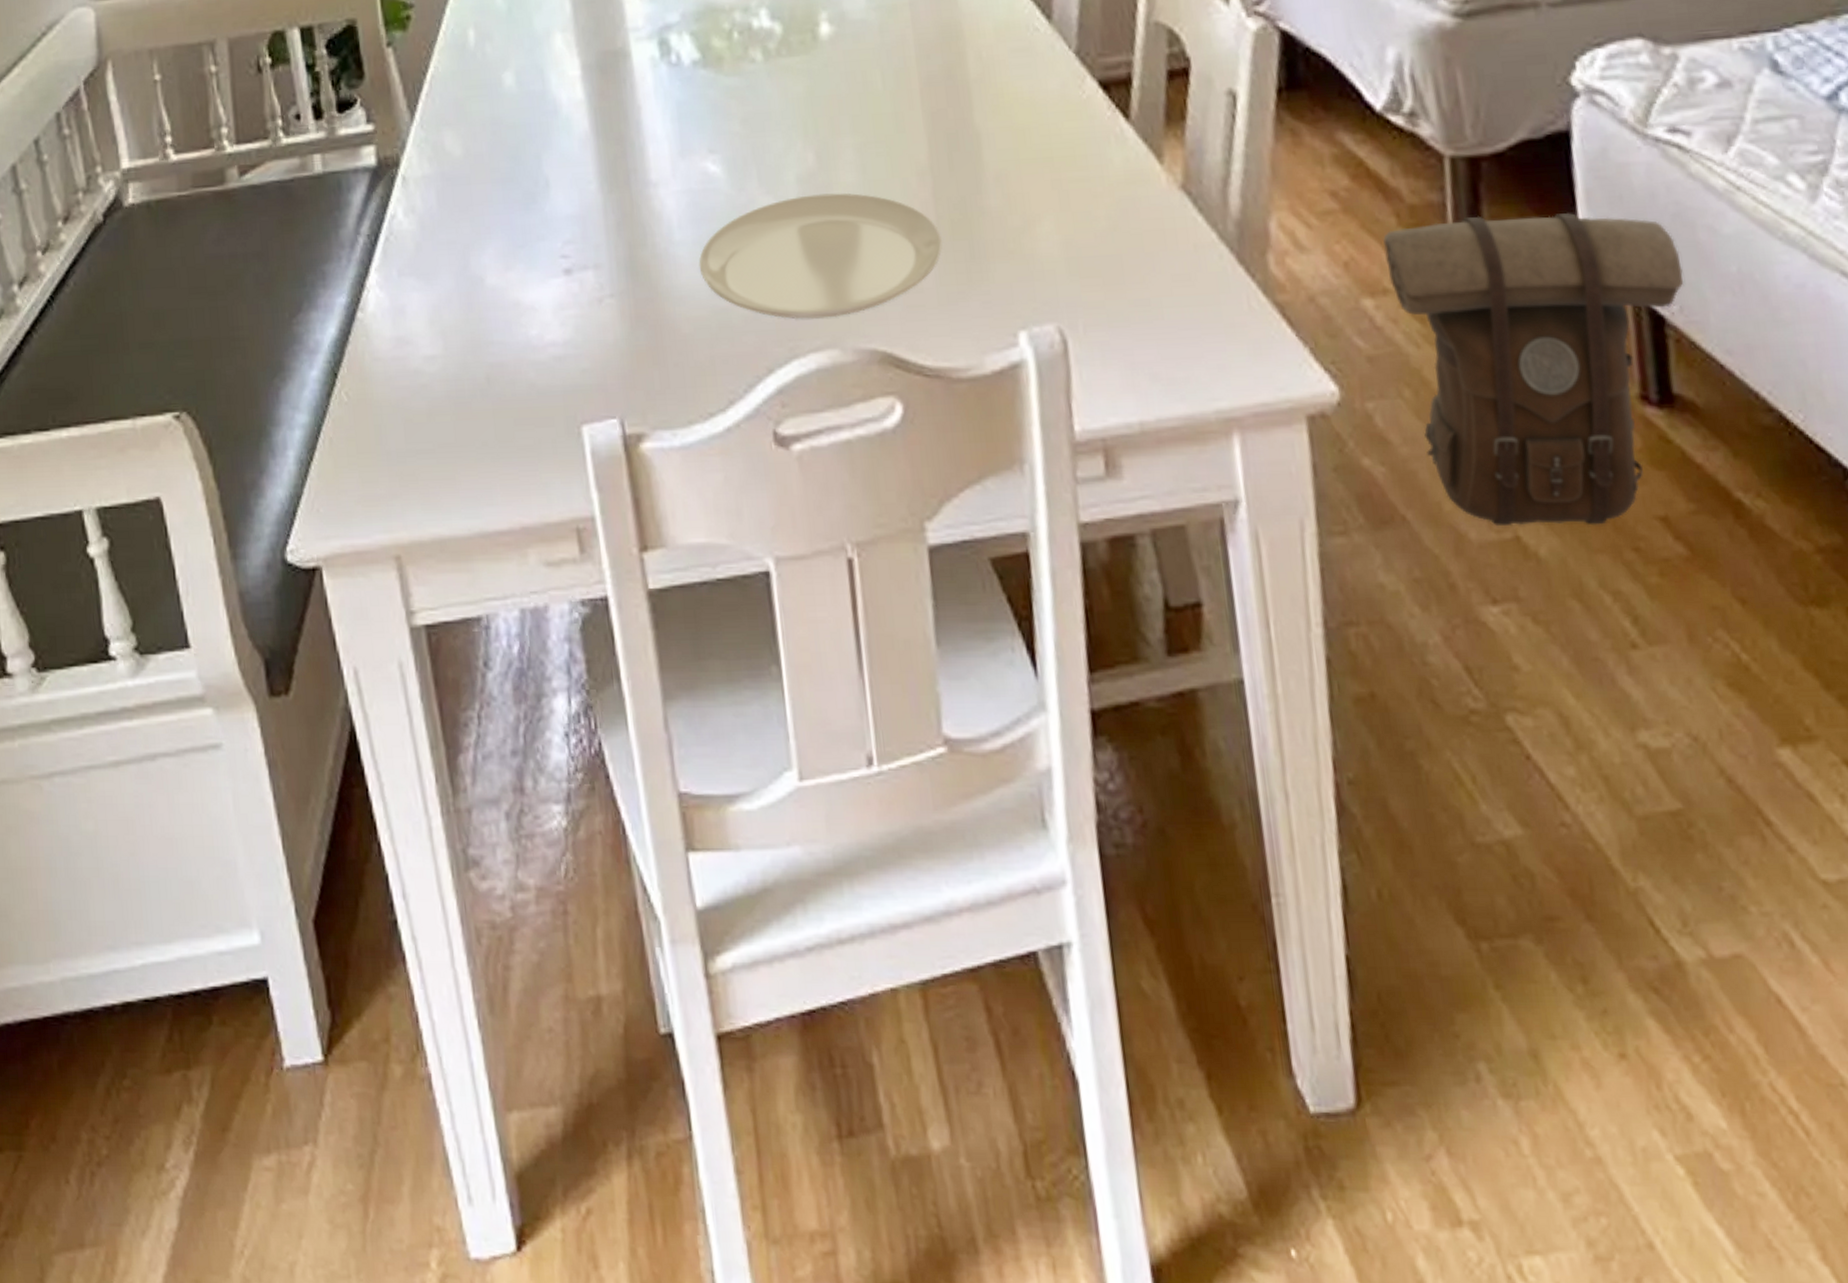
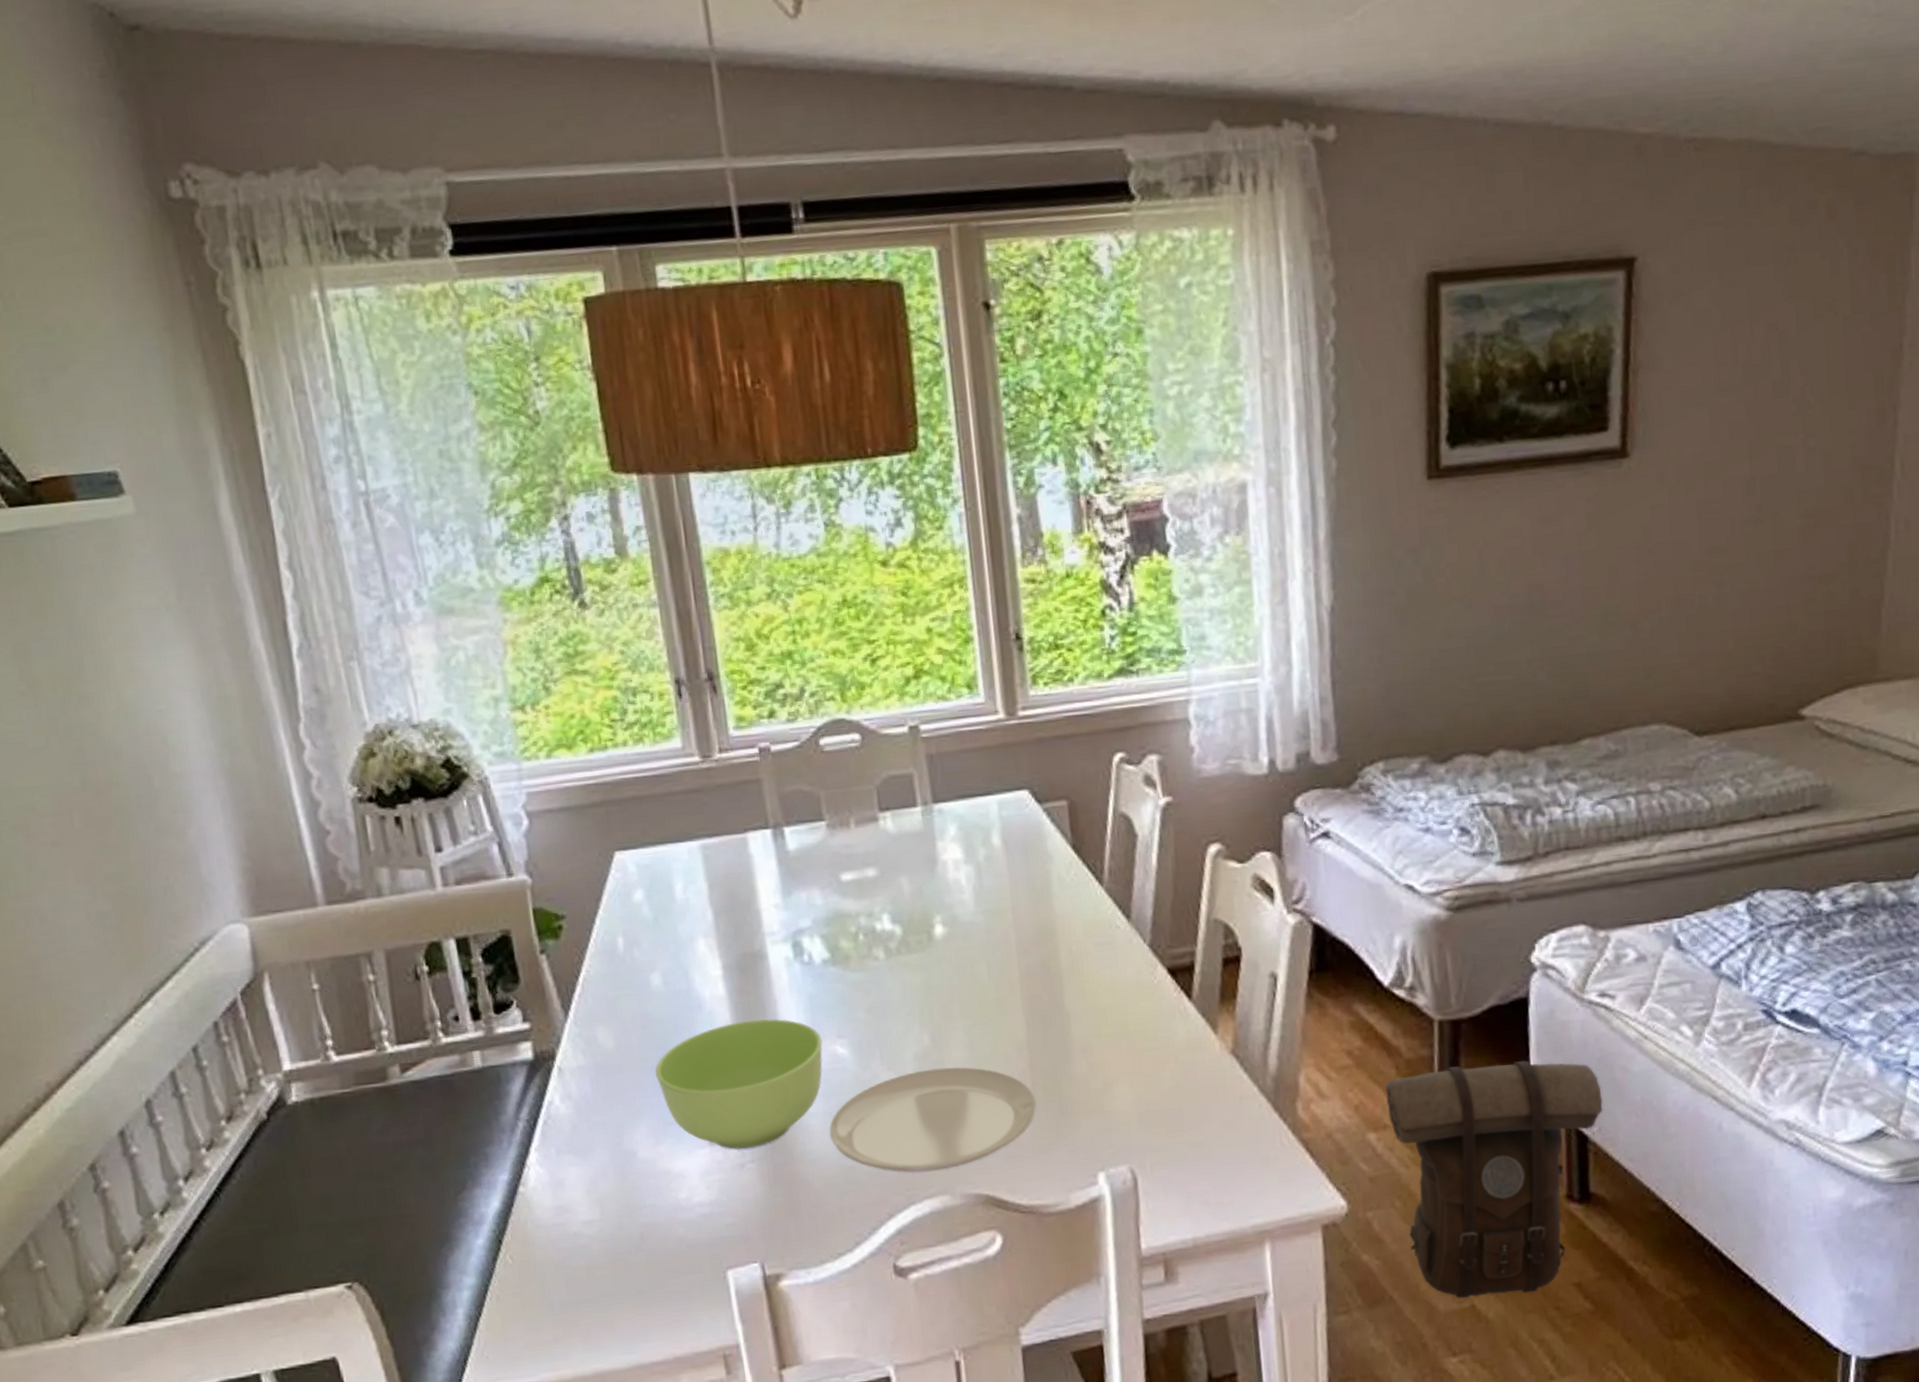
bowl: none [506,128,692,281] -> present [655,1018,823,1149]

